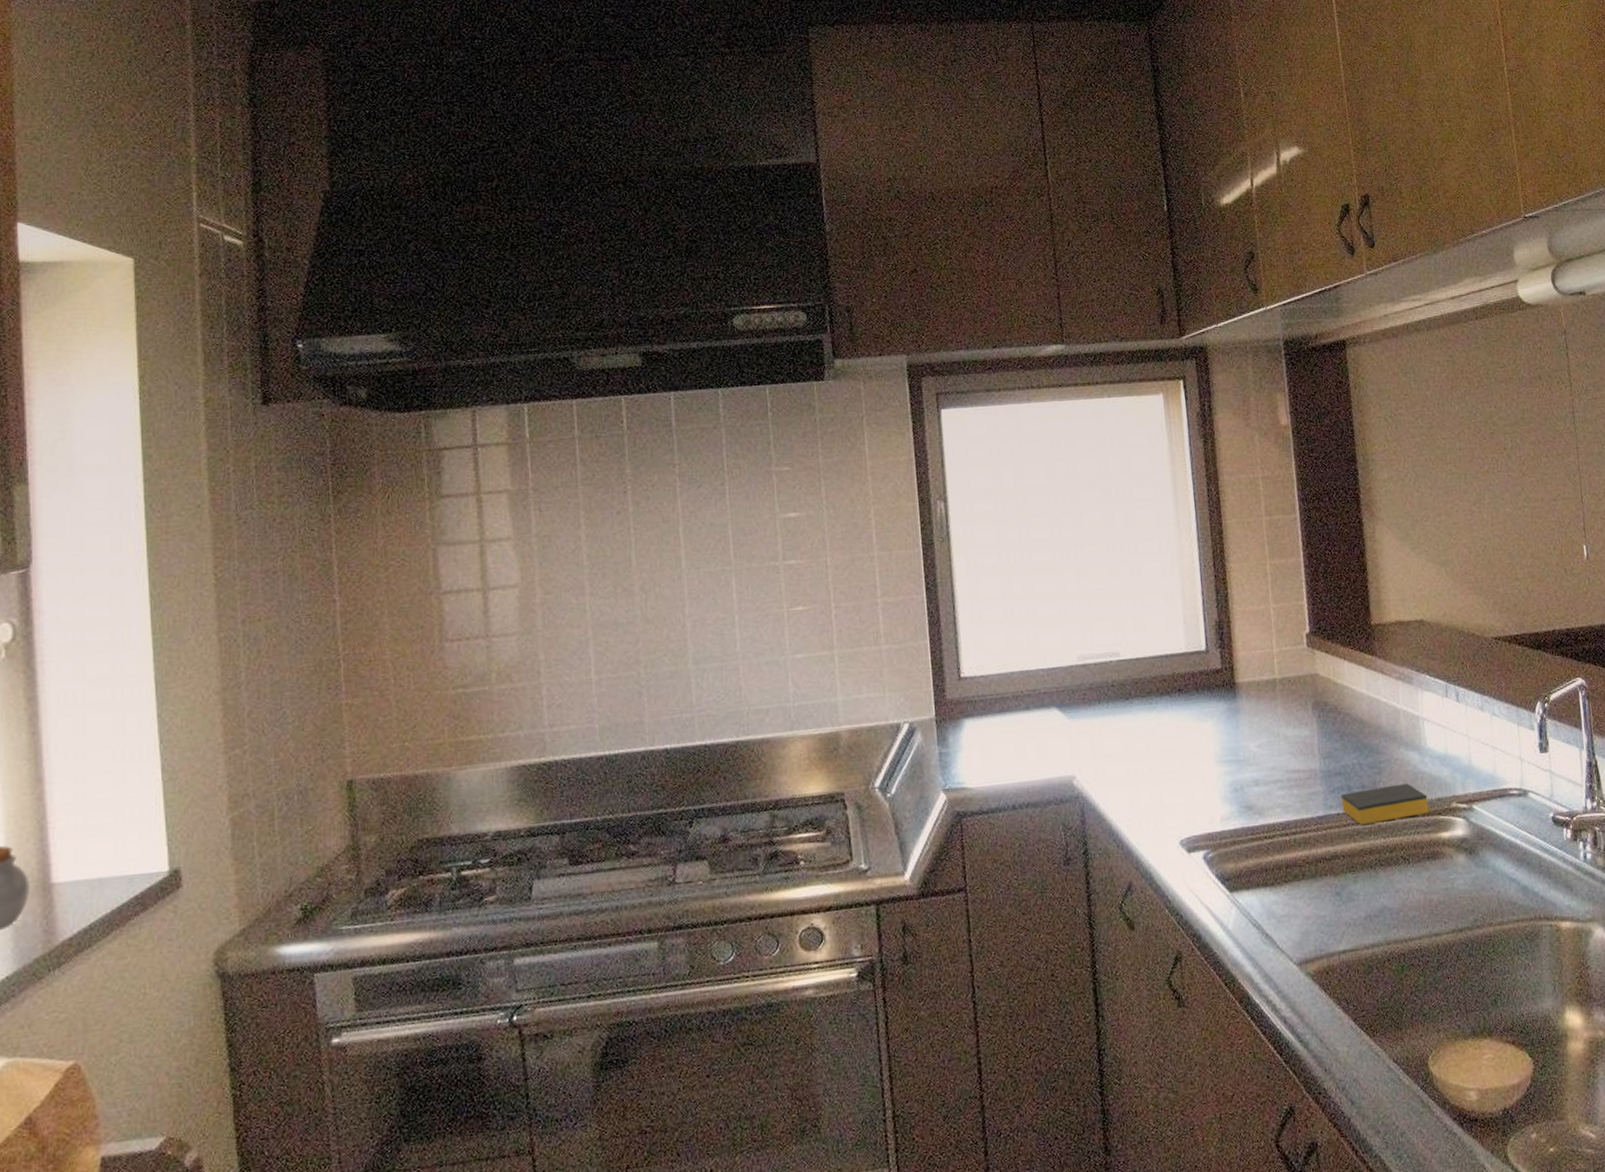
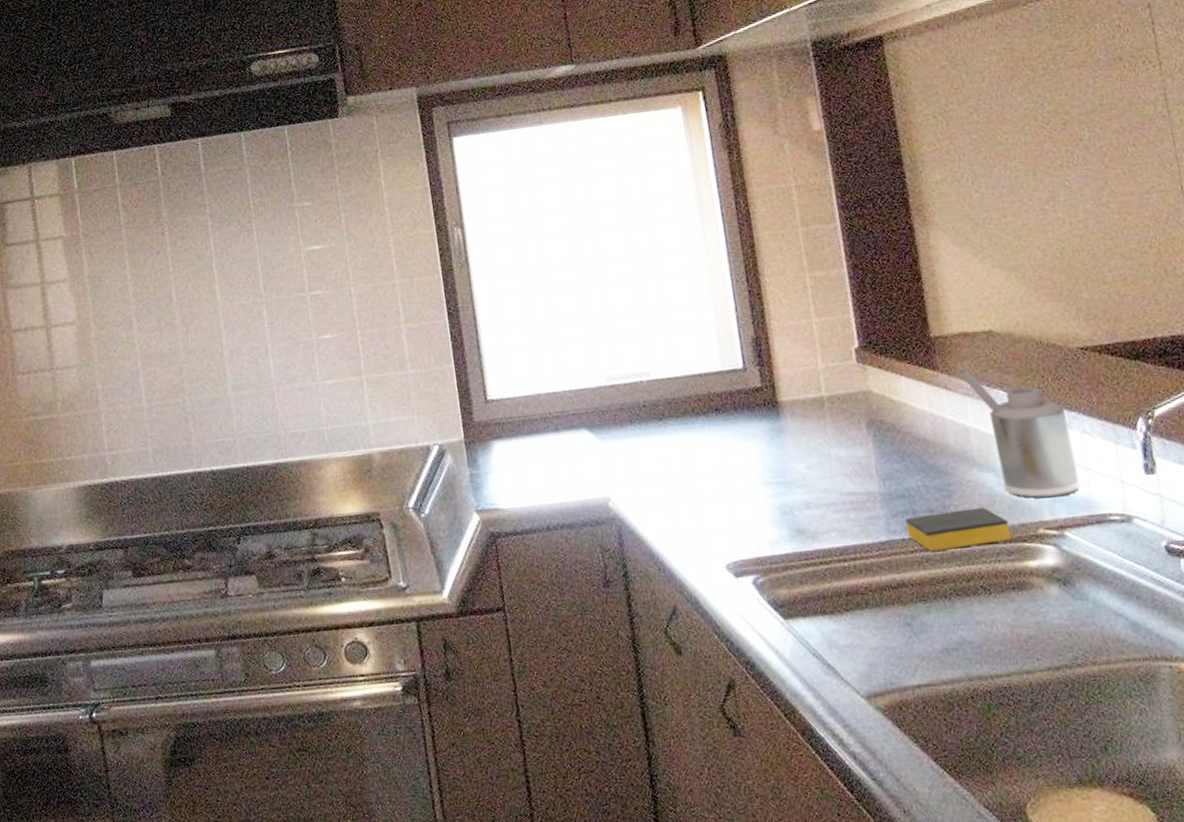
soap dispenser: none [1394,654,1488,775] -> present [959,368,1081,499]

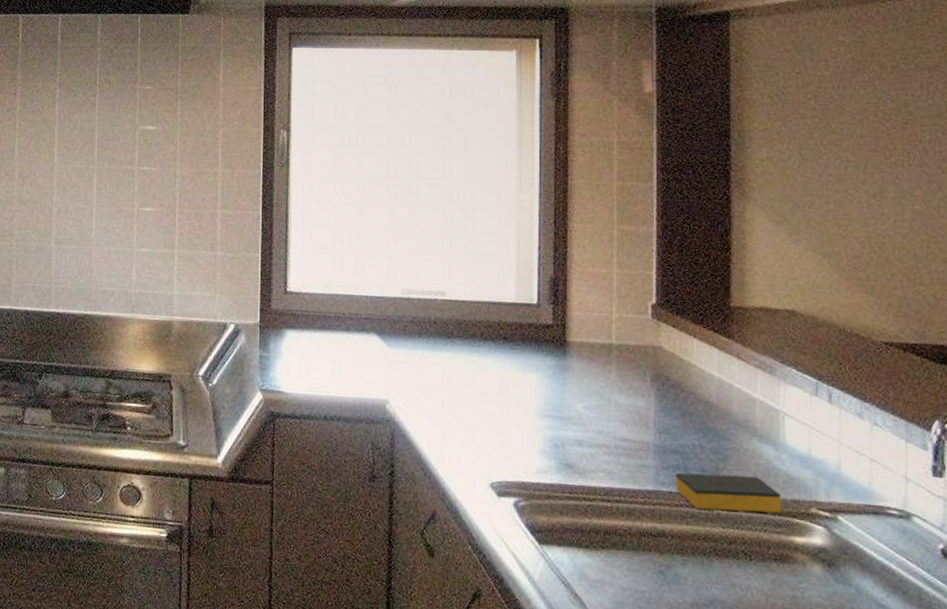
soap dispenser: present [959,368,1081,499] -> none [754,342,862,482]

